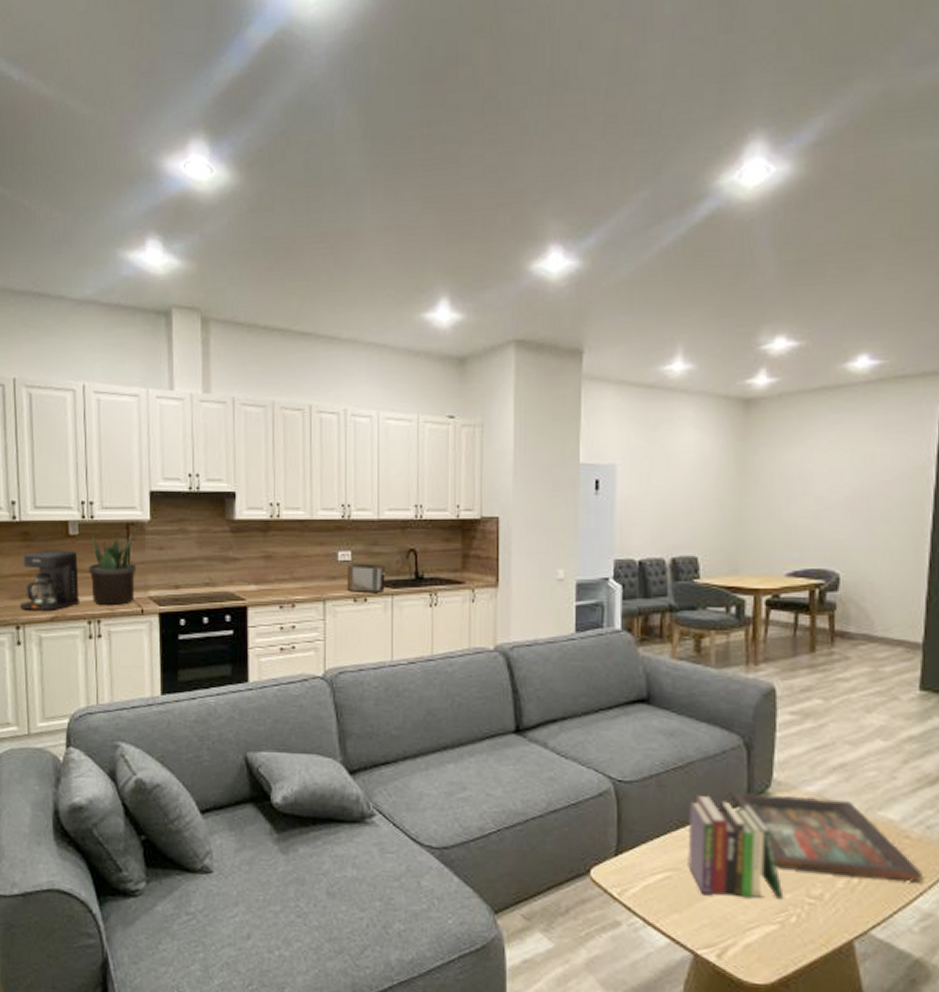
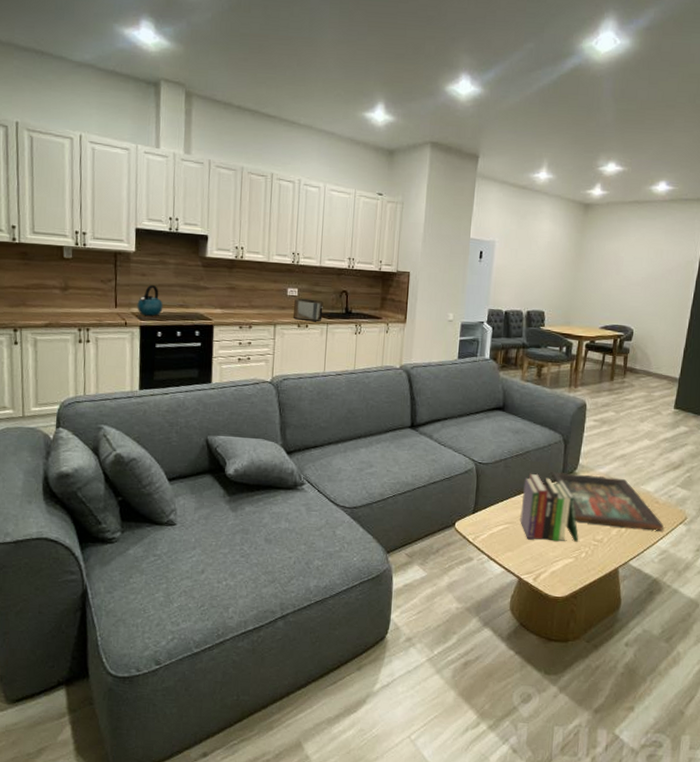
coffee maker: present [20,550,80,612] -> none [18,268,72,319]
planter: present [88,533,137,606] -> none [80,258,122,318]
kettle: none [154,560,186,599] -> present [137,284,163,316]

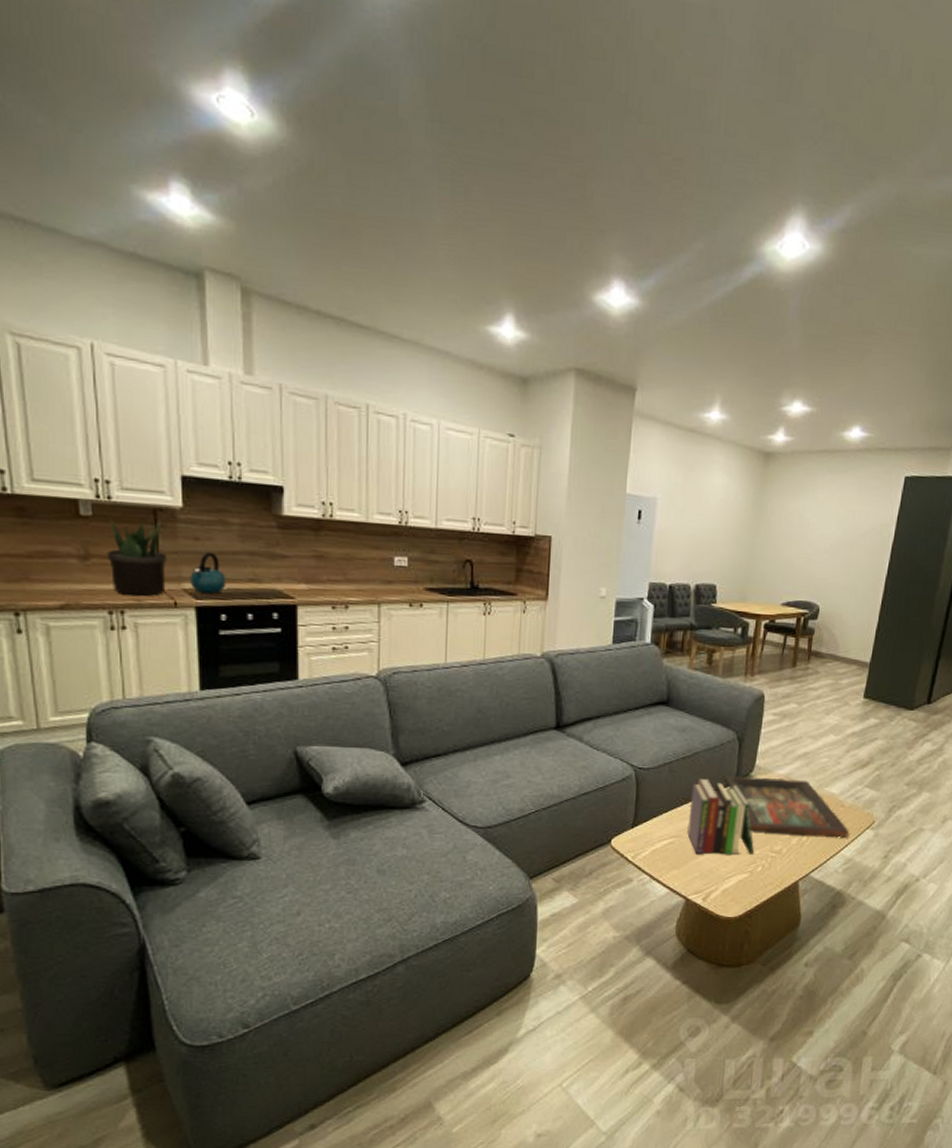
planter: none [80,258,122,318] -> present [107,516,167,597]
toaster: present [292,298,324,322] -> none [402,569,443,600]

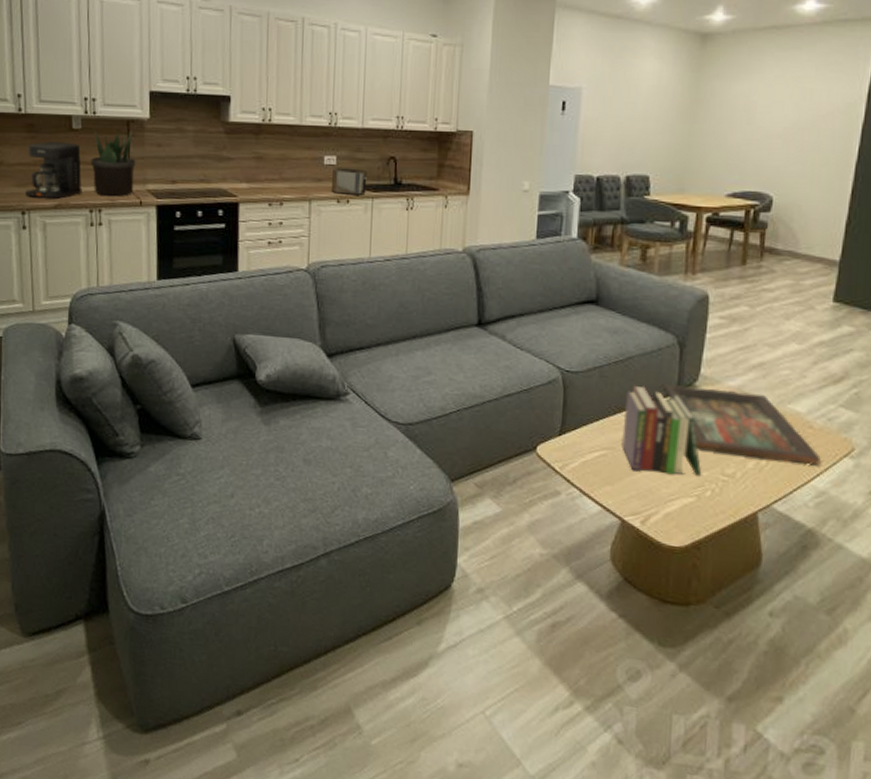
coffee maker: none [18,529,97,599] -> present [25,141,82,200]
kettle: present [190,552,227,594] -> none [153,156,182,193]
toaster: none [402,569,443,600] -> present [330,167,368,196]

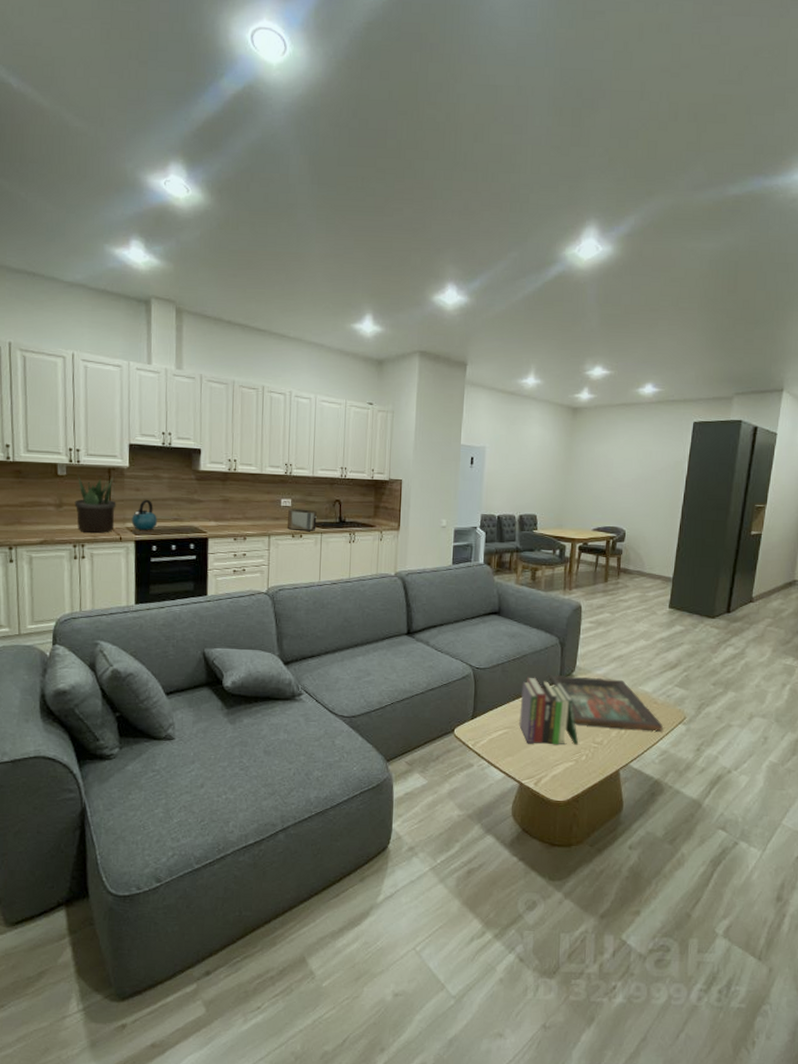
coffee maker: present [25,141,82,200] -> none [13,486,67,536]
kettle: none [153,156,182,193] -> present [131,499,158,530]

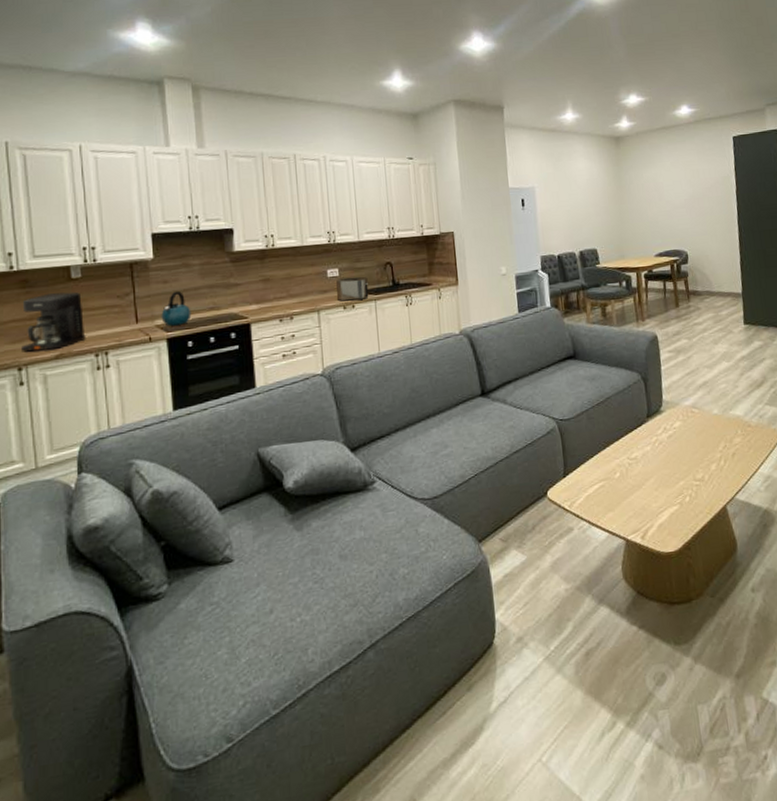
coffee maker: none [13,486,67,536] -> present [22,292,86,352]
planter: present [74,475,116,534] -> none [93,274,142,339]
books: present [519,677,579,745] -> none [610,419,680,494]
decorative tray: present [549,674,663,731] -> none [636,407,762,464]

